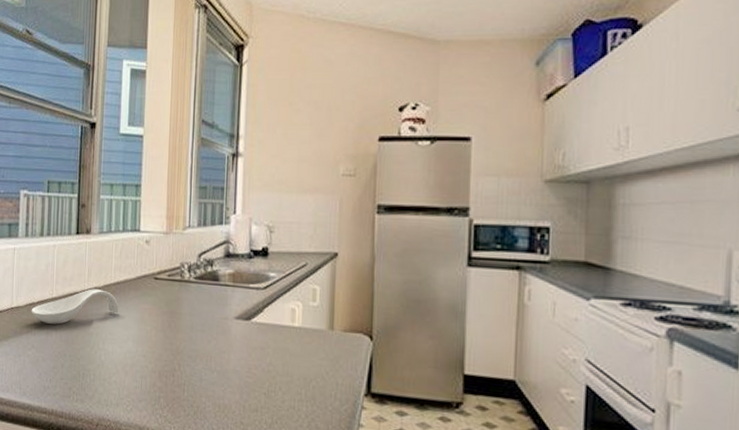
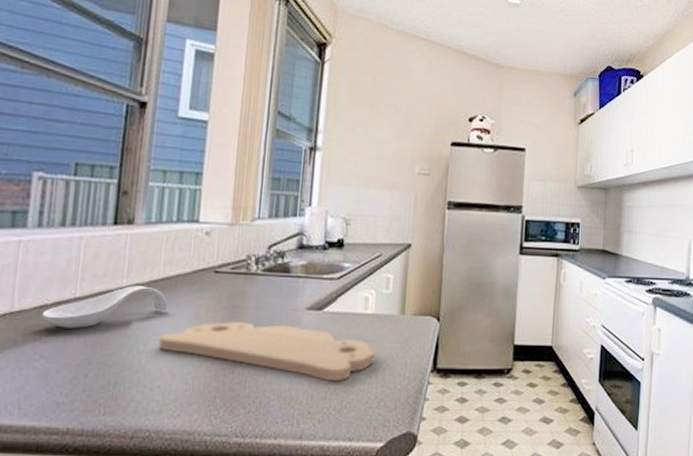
cutting board: none [113,326,304,395] -> present [157,322,375,382]

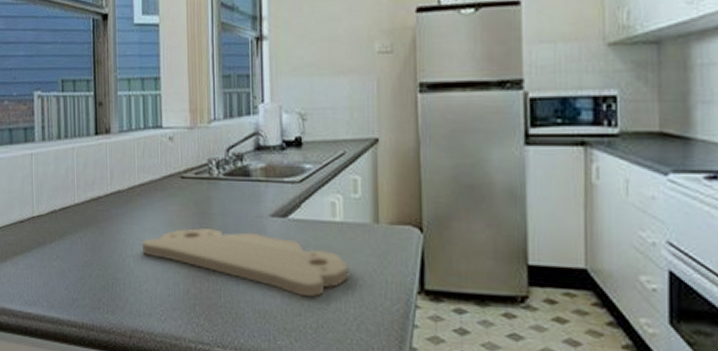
spoon rest: present [41,285,168,328] -> none [53,192,145,232]

